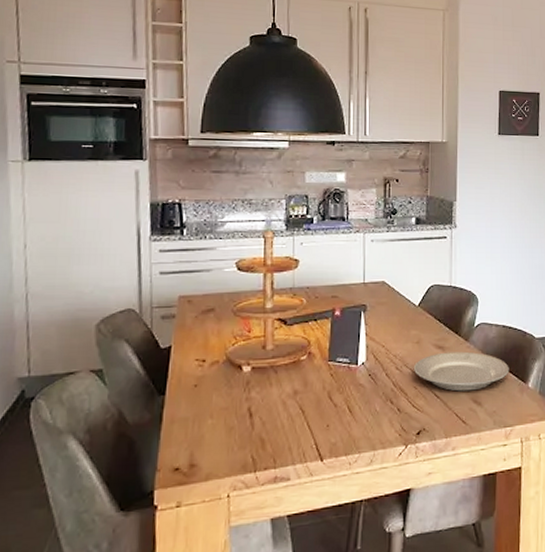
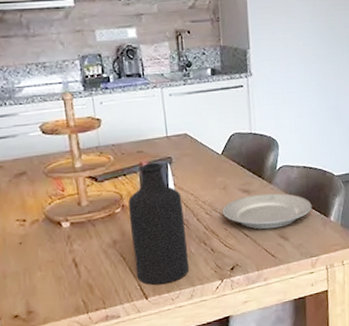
bottle: none [314,309,373,446] -> present [128,162,190,285]

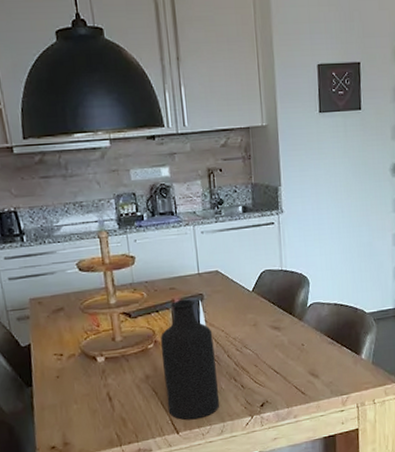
plate: present [223,193,312,230] -> none [253,330,343,367]

